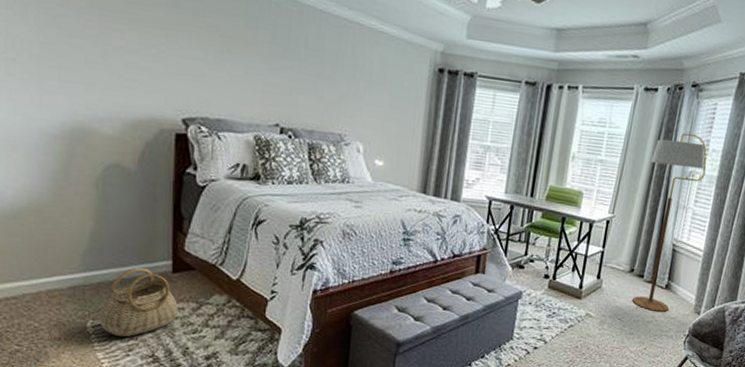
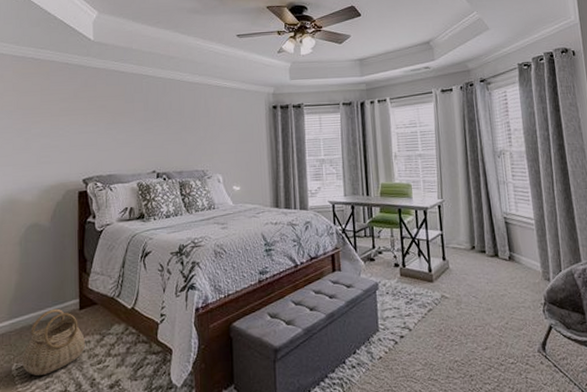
floor lamp: present [631,132,707,313] -> none [463,119,518,285]

